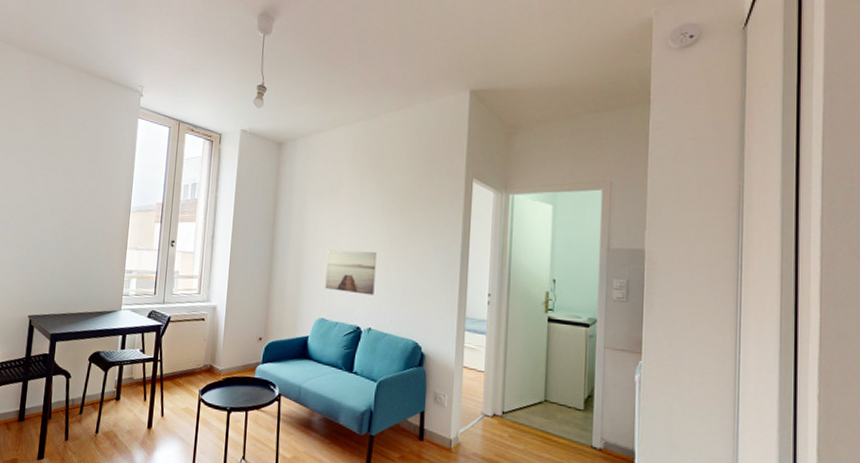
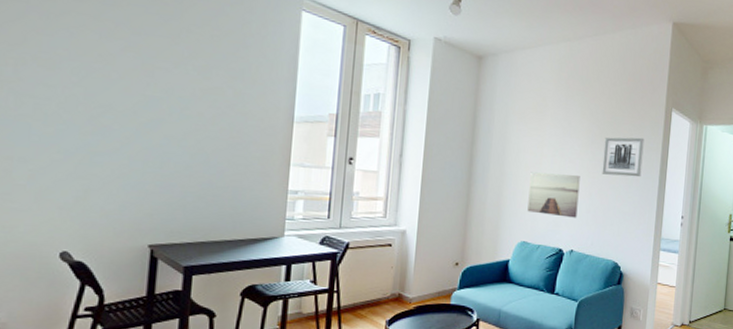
wall art: none [399,211,443,253] -> present [602,137,644,178]

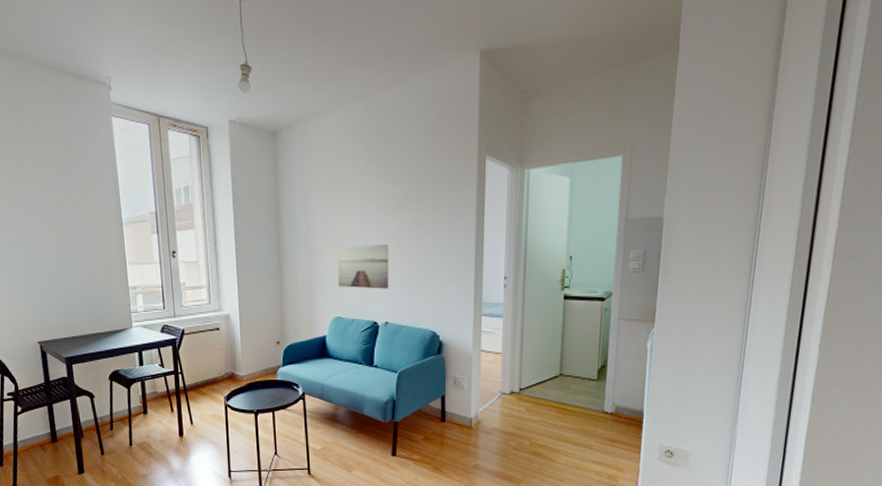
wall art: present [602,137,644,178] -> none [411,194,456,240]

